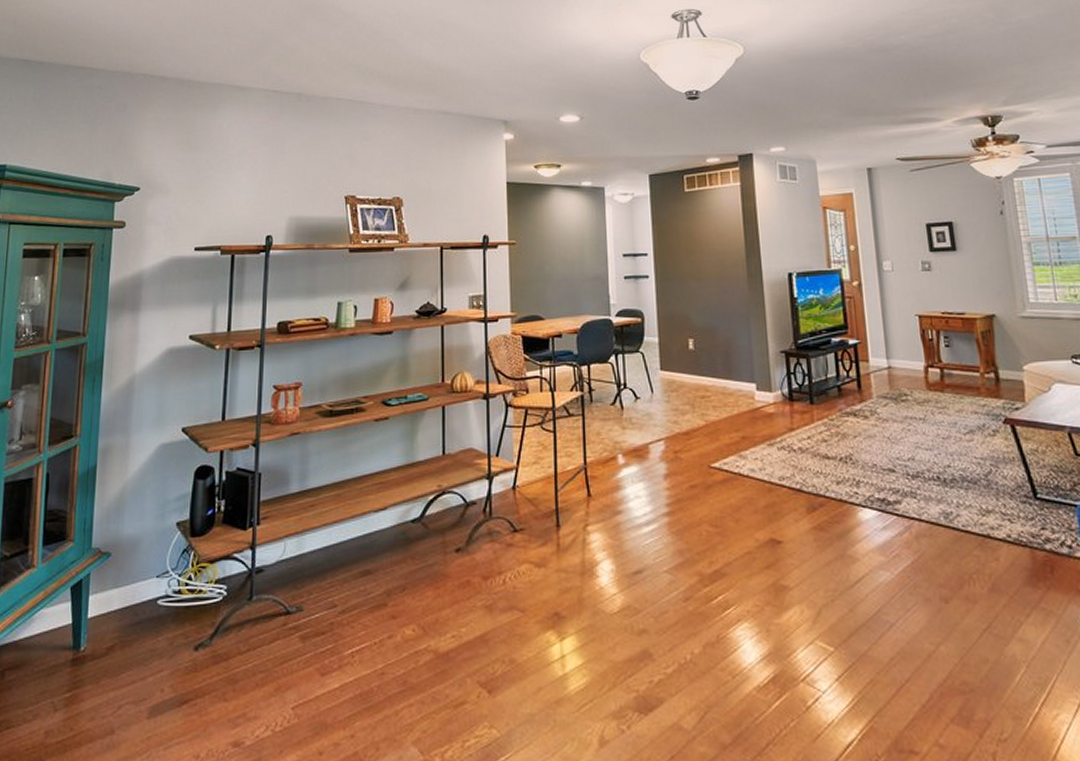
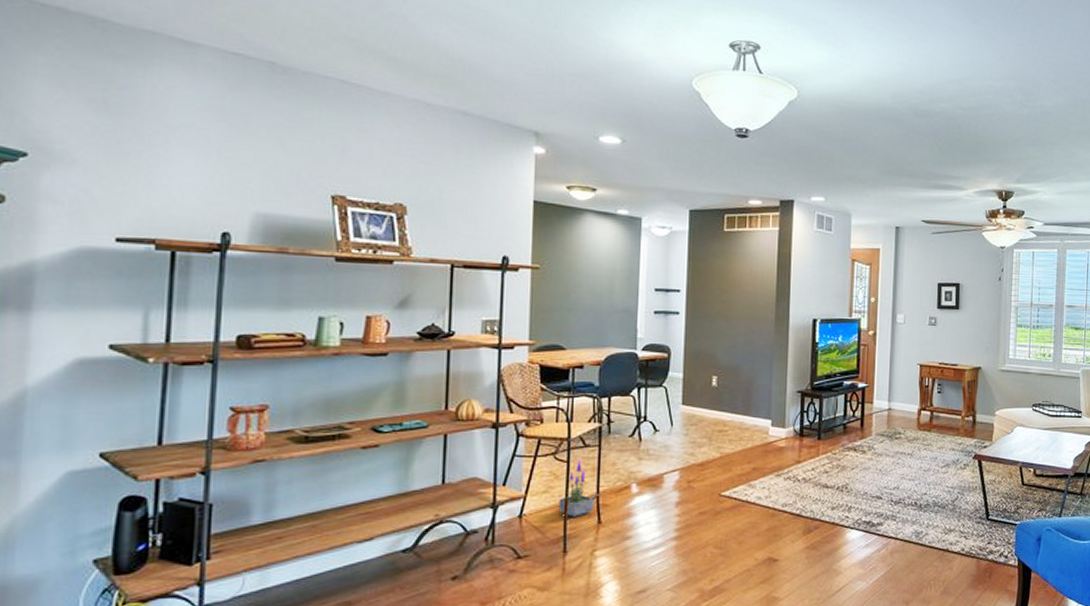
potted plant: none [548,428,583,489] -> present [558,458,594,517]

